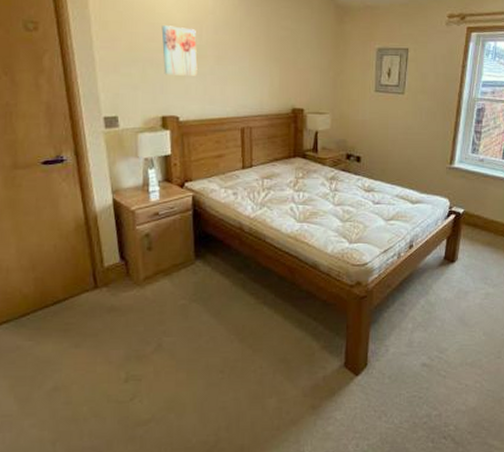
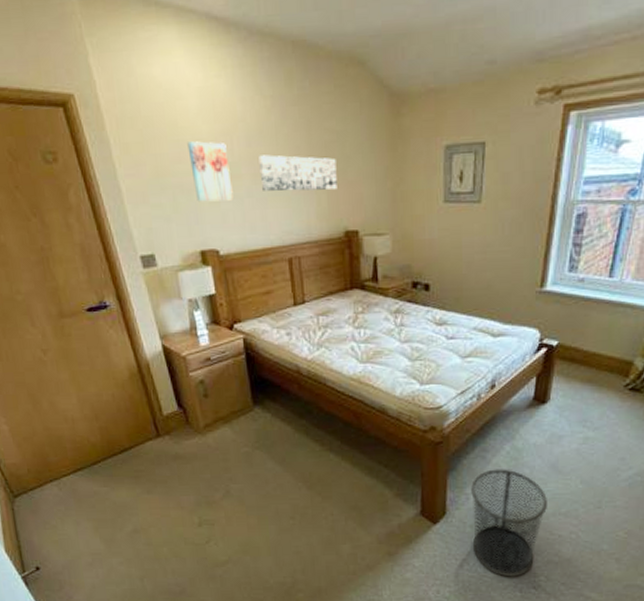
wall art: none [223,42,289,75] -> present [258,155,337,192]
waste bin: none [390,321,456,427] -> present [471,469,547,577]

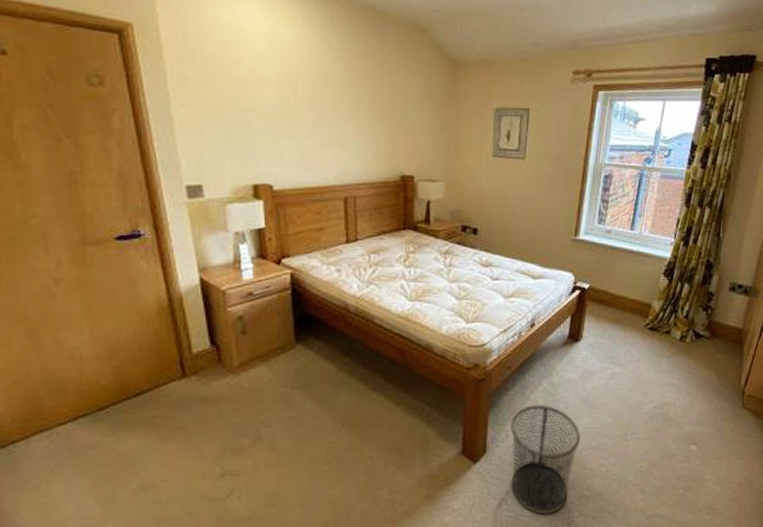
wall art: present [187,141,234,202] -> none [250,81,293,139]
wall art: present [258,155,337,192] -> none [321,100,396,138]

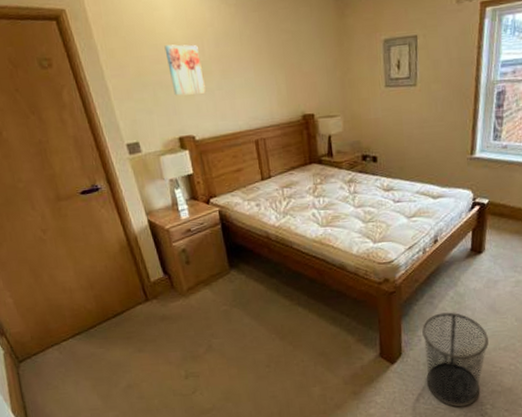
wall art: none [250,81,293,139] -> present [164,44,206,96]

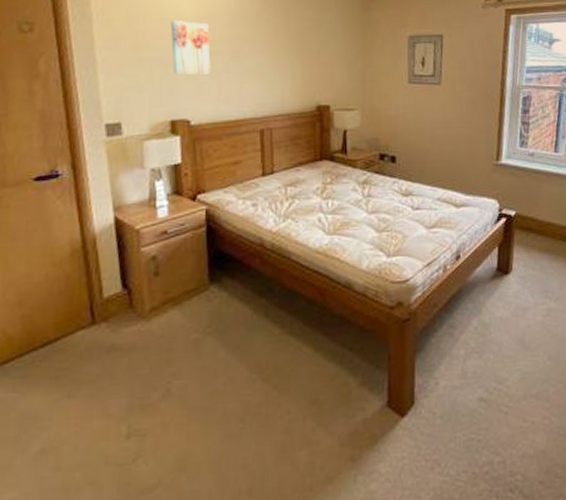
waste bin: present [422,312,488,407] -> none [440,346,518,479]

